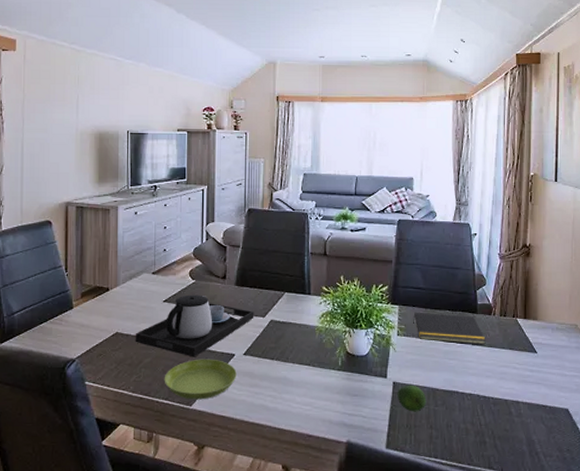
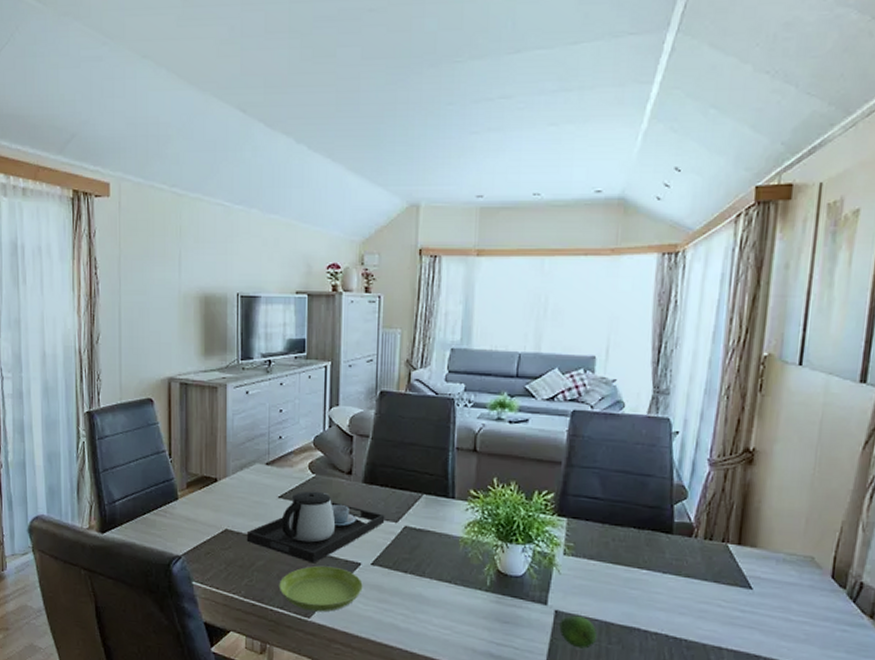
notepad: present [413,312,486,345] -> none [585,527,682,574]

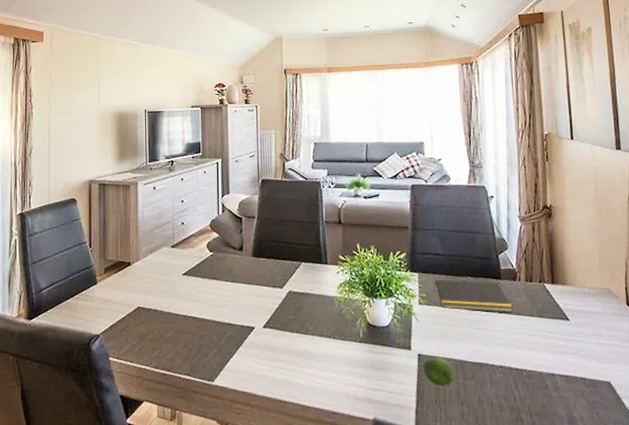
teapot: present [246,491,385,564] -> none [156,267,272,331]
saucer: present [279,566,363,612] -> none [185,332,257,375]
notepad: none [585,527,682,574] -> present [434,279,513,313]

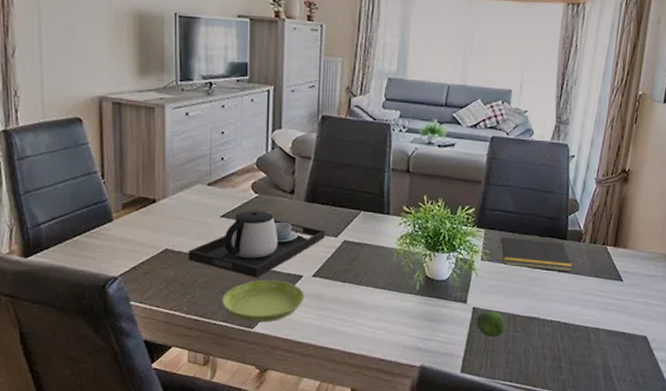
teapot: none [156,267,272,331] -> present [188,210,326,278]
saucer: none [185,332,257,375] -> present [222,280,304,323]

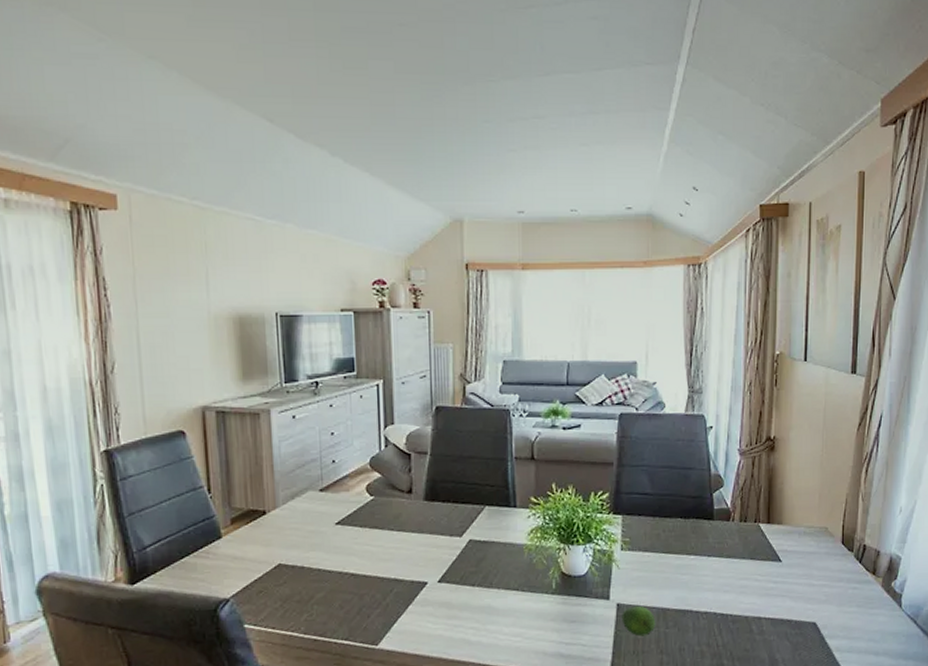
teapot: present [188,210,326,278] -> none [302,513,449,589]
saucer: present [222,280,304,323] -> none [342,589,431,639]
notepad: present [499,236,573,272] -> none [639,521,724,556]

